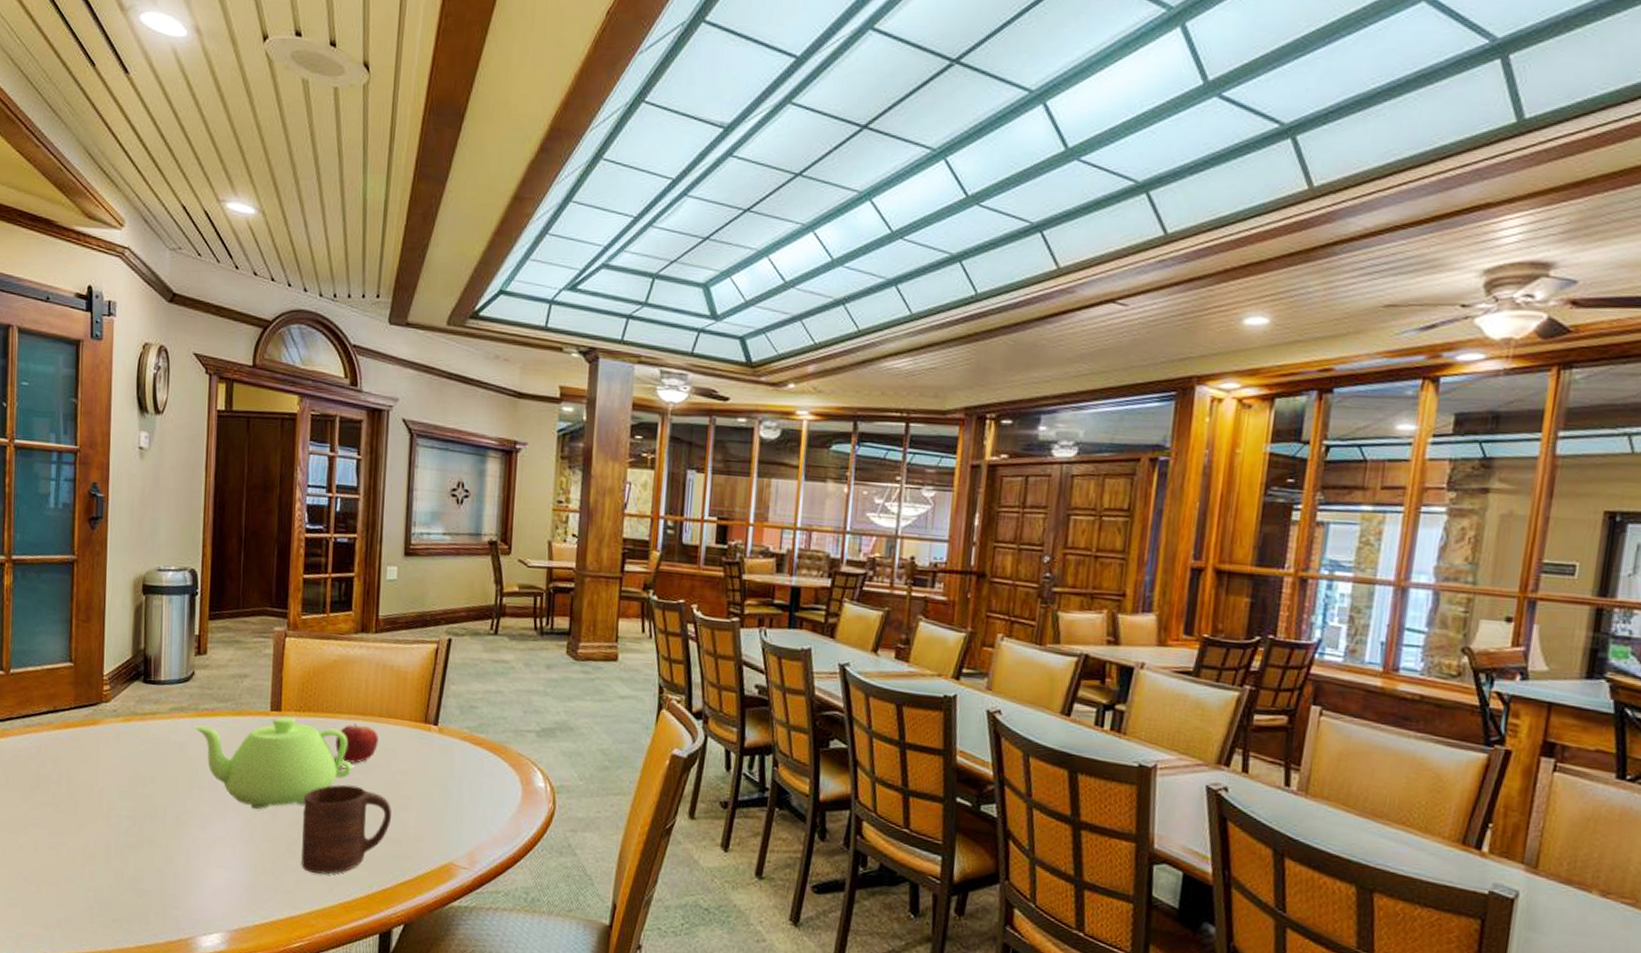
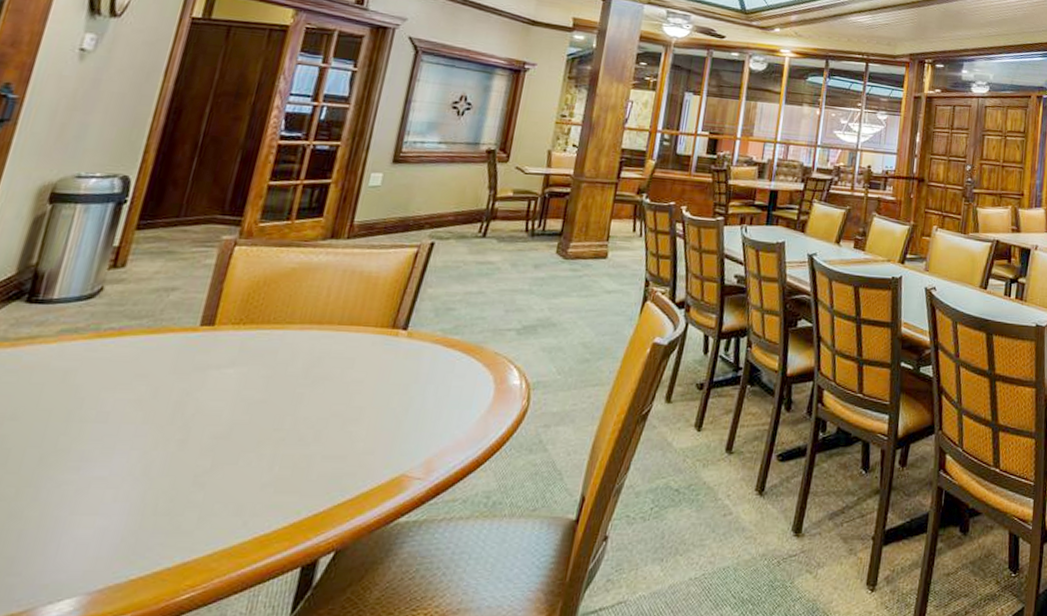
teapot: present [193,716,351,809] -> none [87,331,296,438]
cup: present [301,784,392,874] -> none [209,401,339,506]
fruit: present [335,723,378,764] -> none [278,333,335,377]

